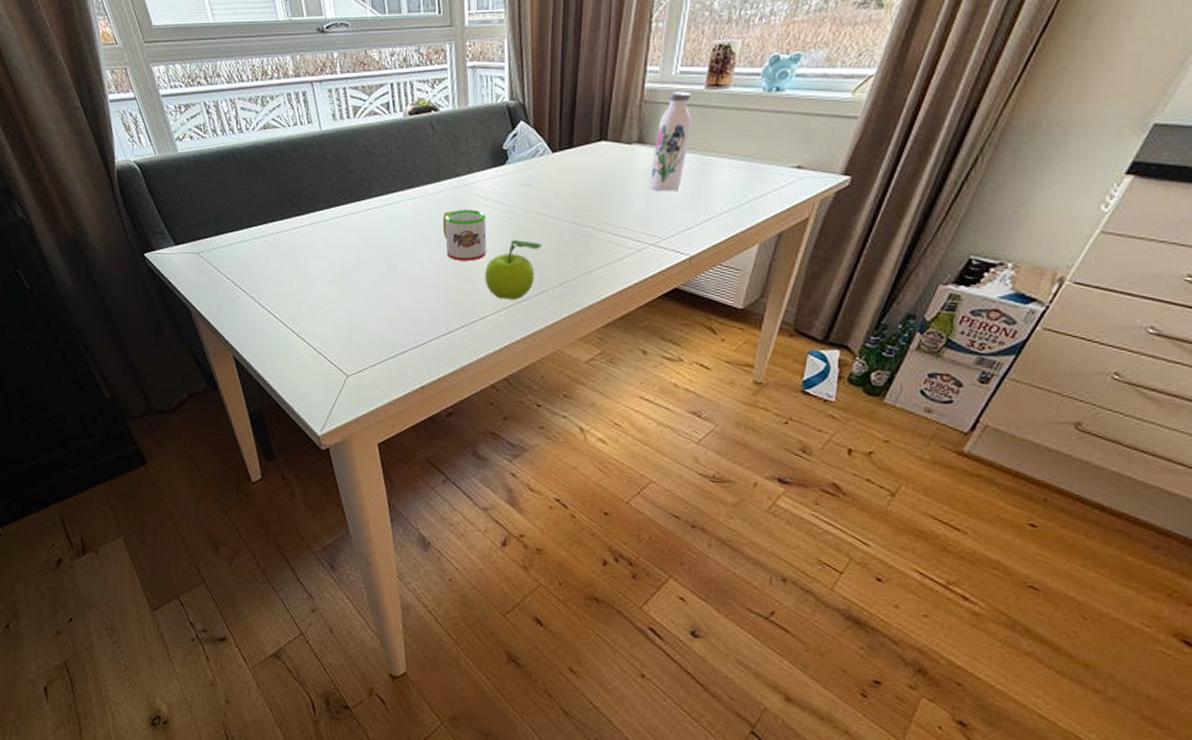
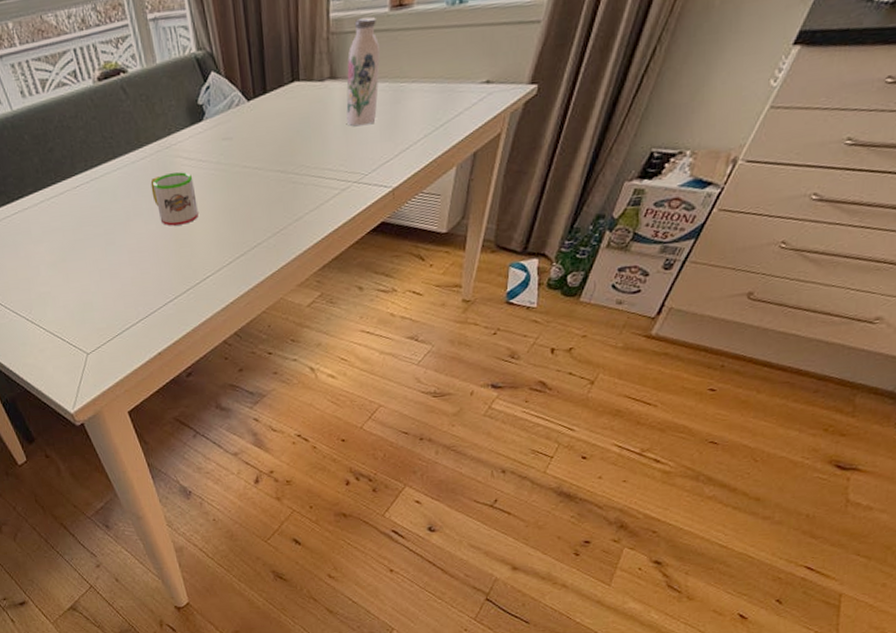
fruit: present [484,240,542,300] -> none [200,196,251,258]

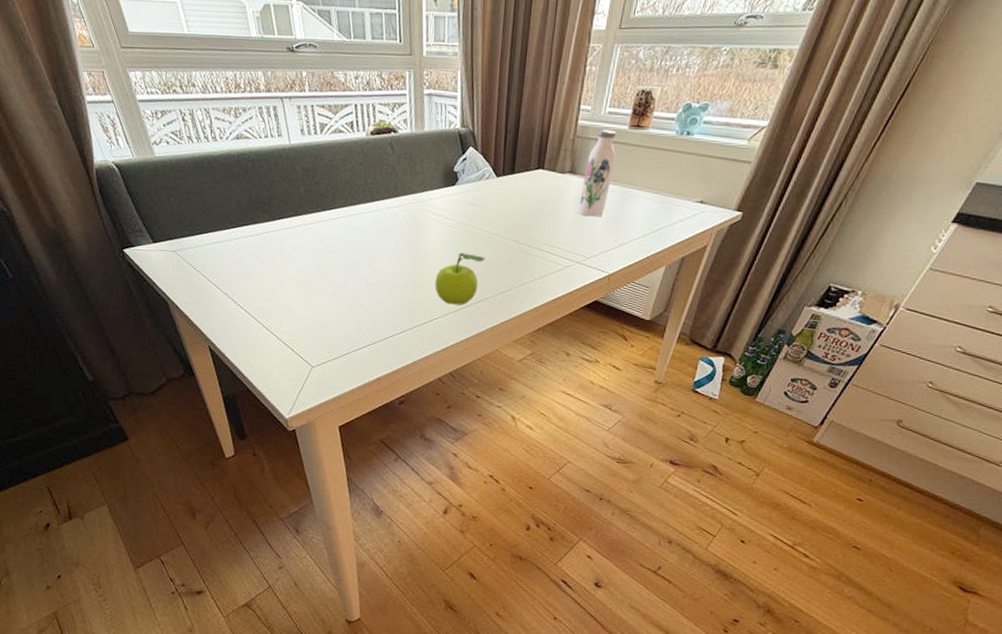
mug: present [150,172,199,226] -> none [399,223,438,270]
fruit: none [200,196,251,258] -> present [435,253,485,305]

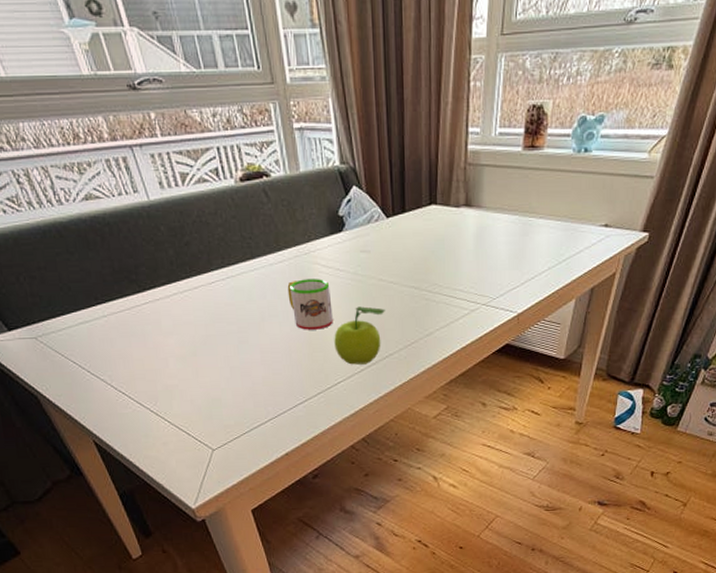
mug: none [399,223,438,270] -> present [287,279,333,330]
water bottle: present [579,129,616,217] -> none [479,153,512,253]

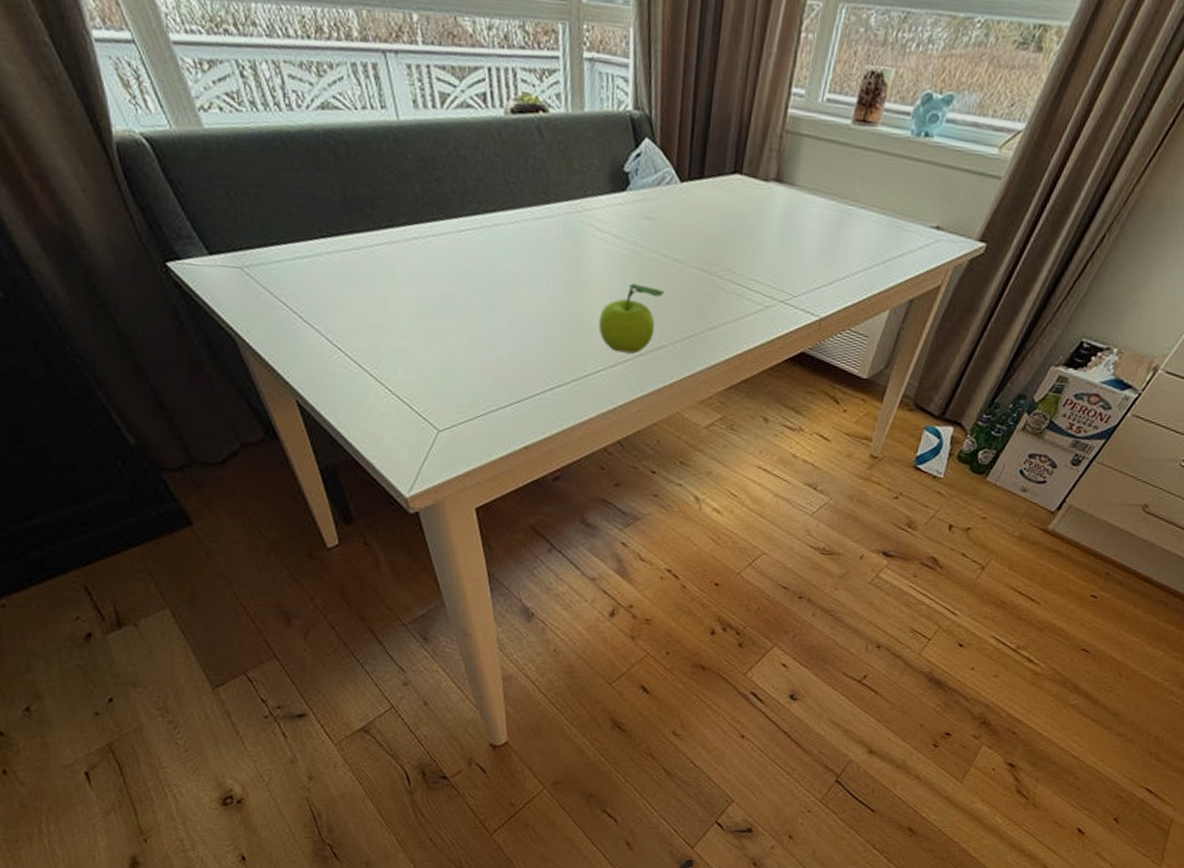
mug: present [287,279,333,330] -> none [551,241,603,305]

